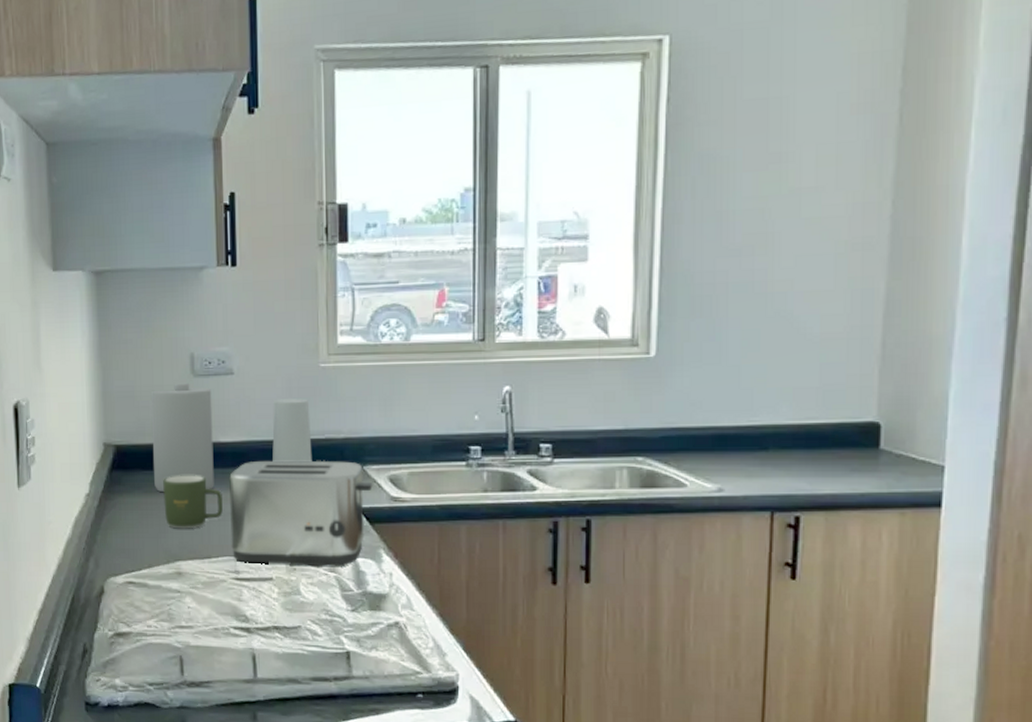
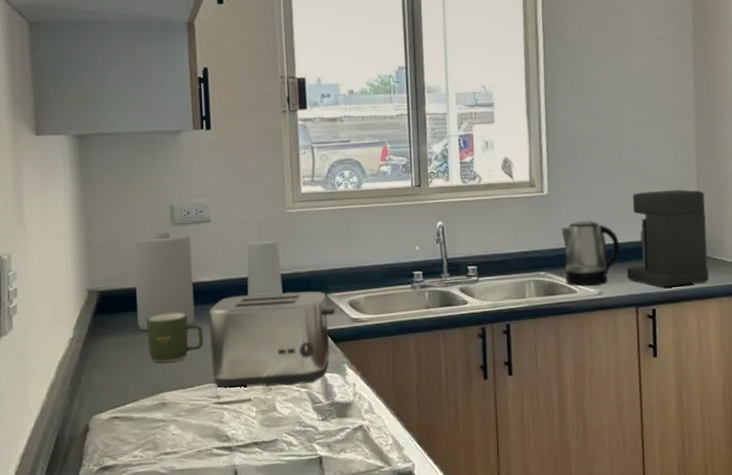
kettle: none [671,393,755,479] -> present [561,220,620,286]
coffee maker: none [761,356,892,489] -> present [626,189,709,288]

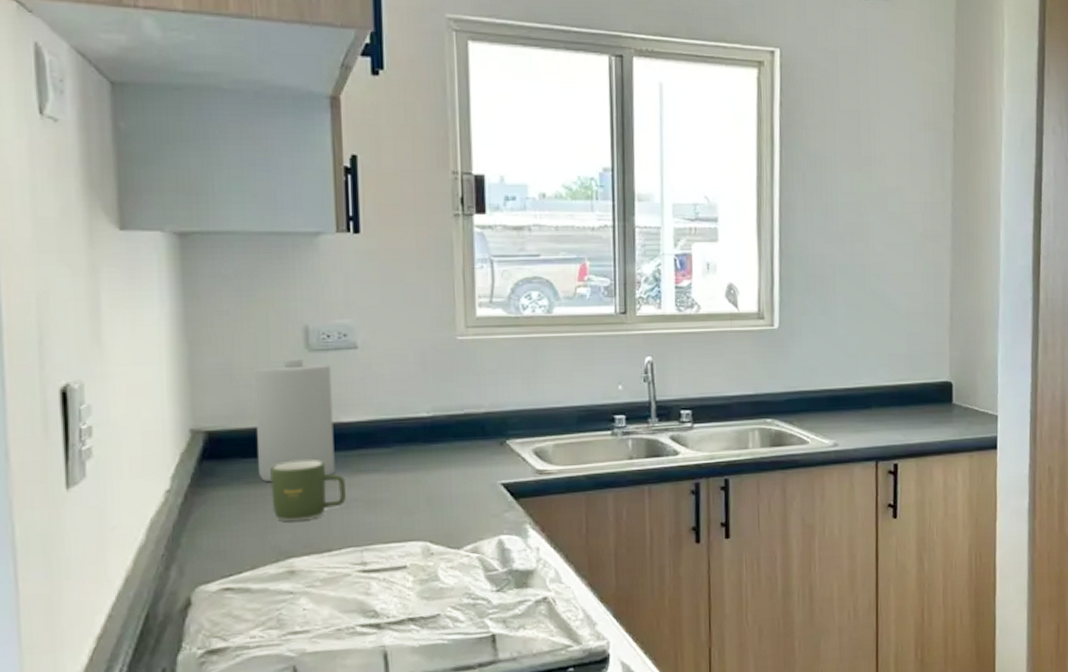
toaster: present [209,291,336,388] -> none [353,436,517,553]
canister: present [246,240,283,296] -> none [404,373,450,441]
kettle: present [561,220,620,286] -> none [793,360,860,436]
coffee maker: present [626,189,709,288] -> none [866,327,959,440]

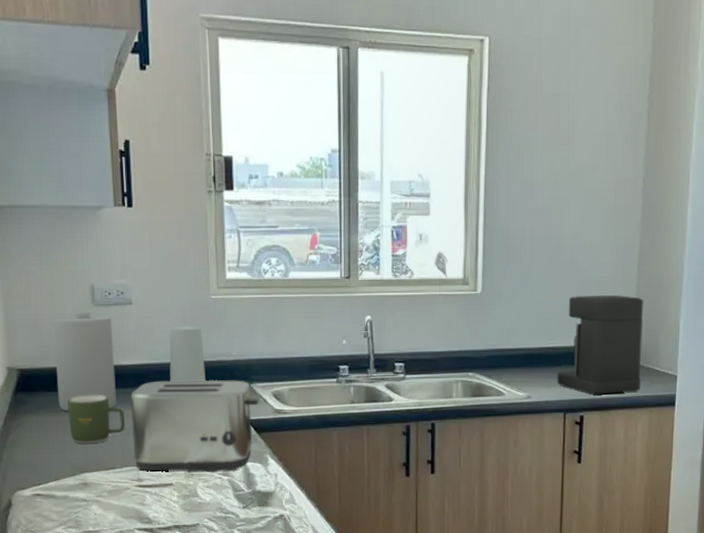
toaster: none [353,436,517,553] -> present [130,379,259,472]
canister: none [404,373,450,441] -> present [169,326,206,382]
coffee maker: none [866,327,959,440] -> present [557,294,644,395]

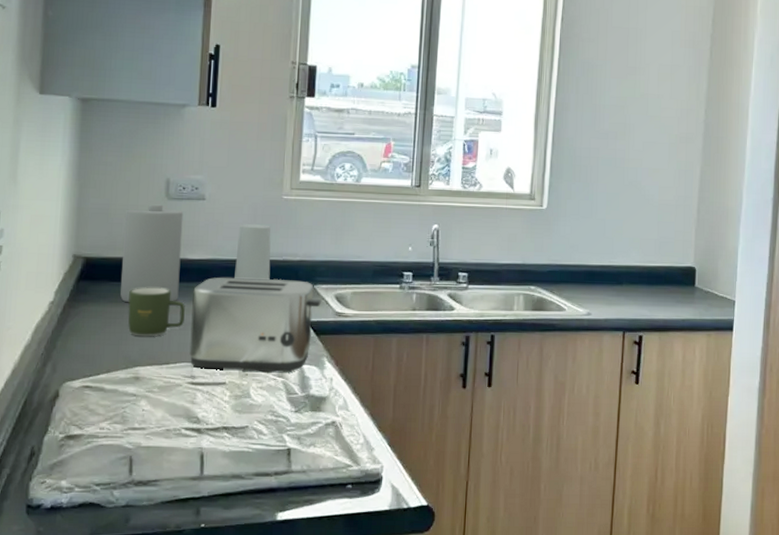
coffee maker: present [557,294,644,395] -> none [617,217,704,316]

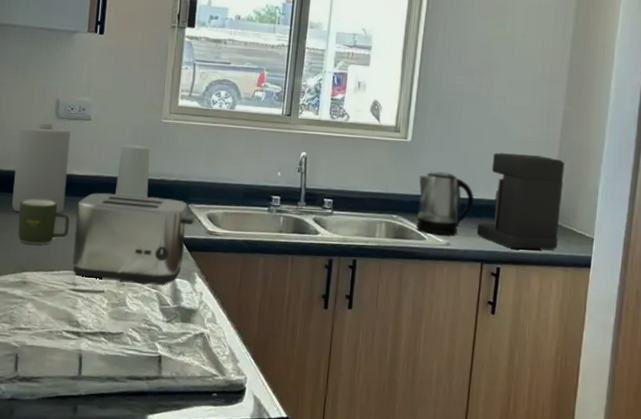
kettle: none [554,239,614,305] -> present [415,171,474,235]
coffee maker: none [617,217,704,316] -> present [476,152,565,250]

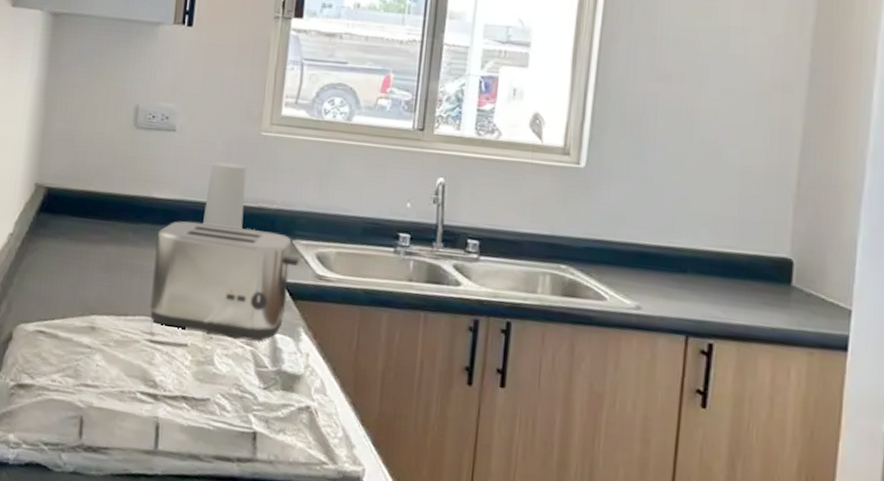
paper towel holder: present [12,122,71,214] -> none [81,132,152,245]
mug: present [18,198,70,245] -> none [86,225,148,283]
kettle: present [415,171,474,235] -> none [592,208,675,296]
coffee maker: present [476,152,565,250] -> none [678,186,806,323]

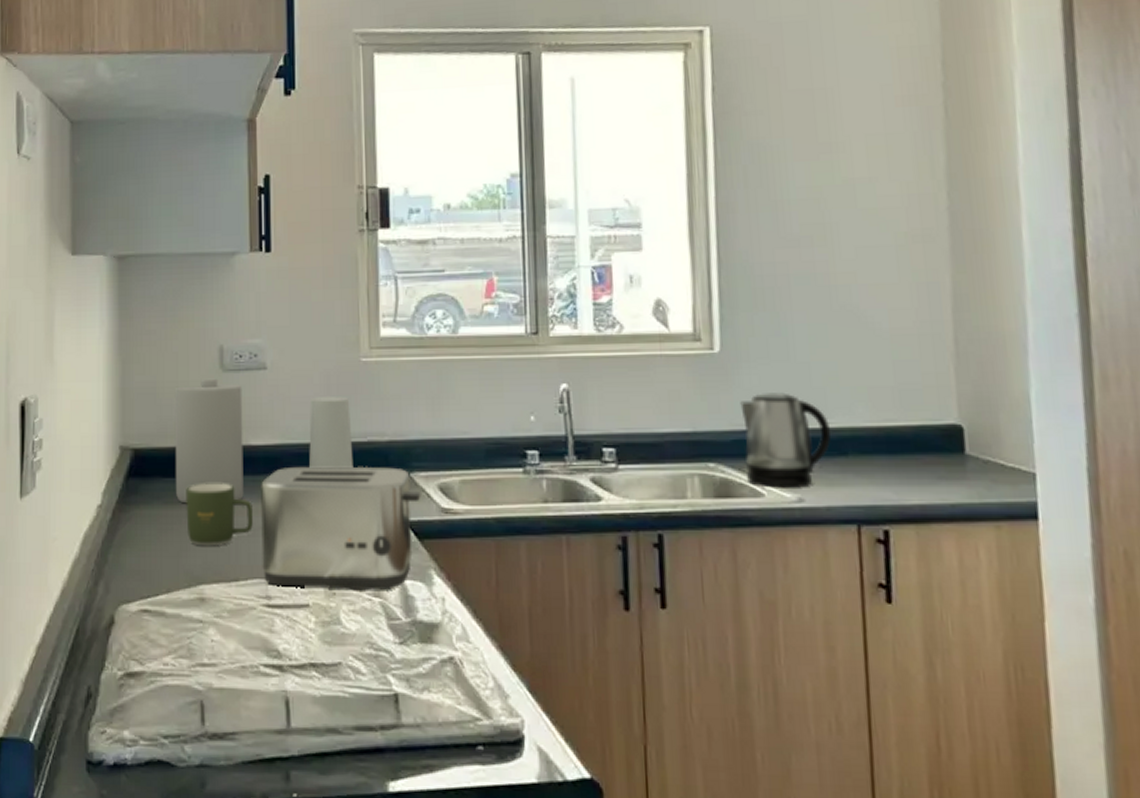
paper towel holder: none [81,132,152,245] -> present [174,378,244,504]
mug: none [86,225,148,283] -> present [186,483,253,546]
kettle: none [592,208,675,296] -> present [740,392,832,488]

